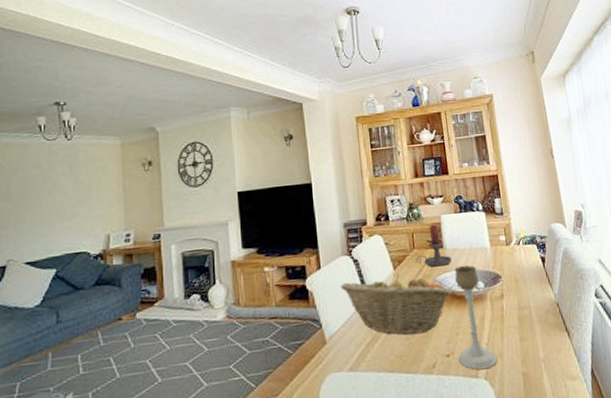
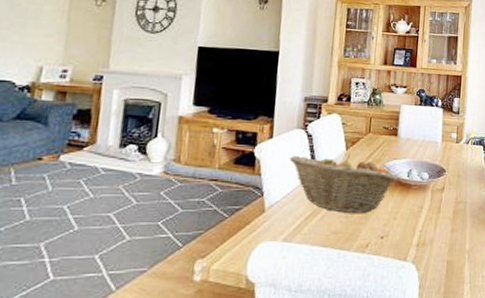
candle holder: present [416,224,452,267] -> none [369,112,404,153]
candle holder: present [454,265,498,370] -> none [392,155,427,254]

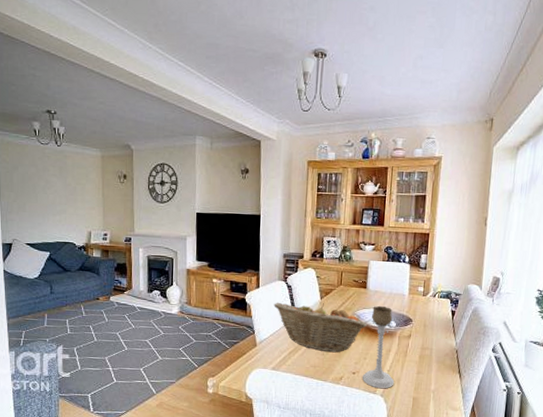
candle holder: none [392,155,427,254] -> present [363,305,395,389]

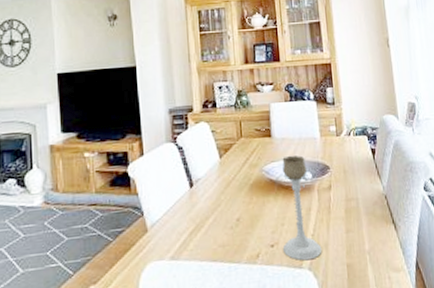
fruit basket: present [274,302,367,353] -> none [164,163,279,225]

